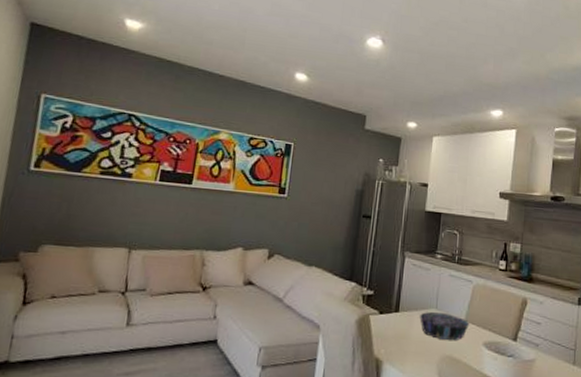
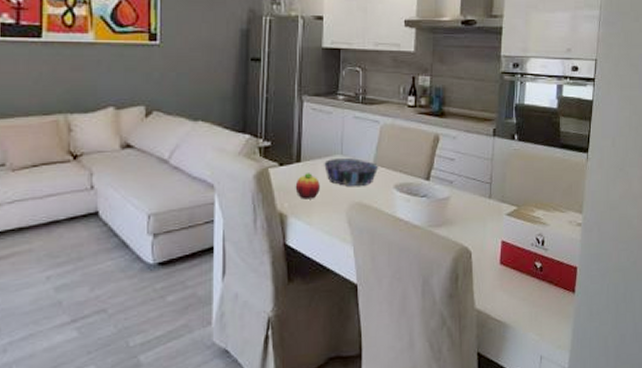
fruit: none [392,323,415,348] -> present [295,173,320,199]

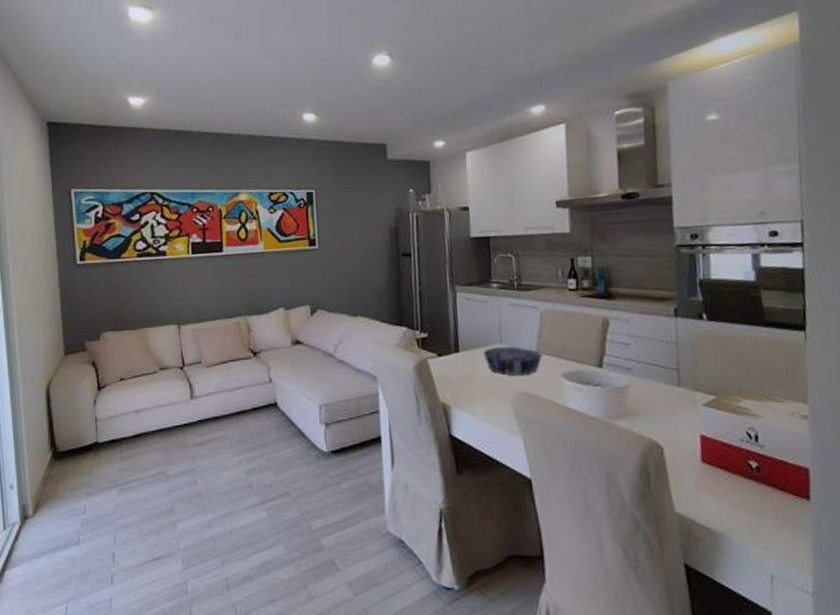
fruit: present [295,173,320,199] -> none [455,363,482,390]

